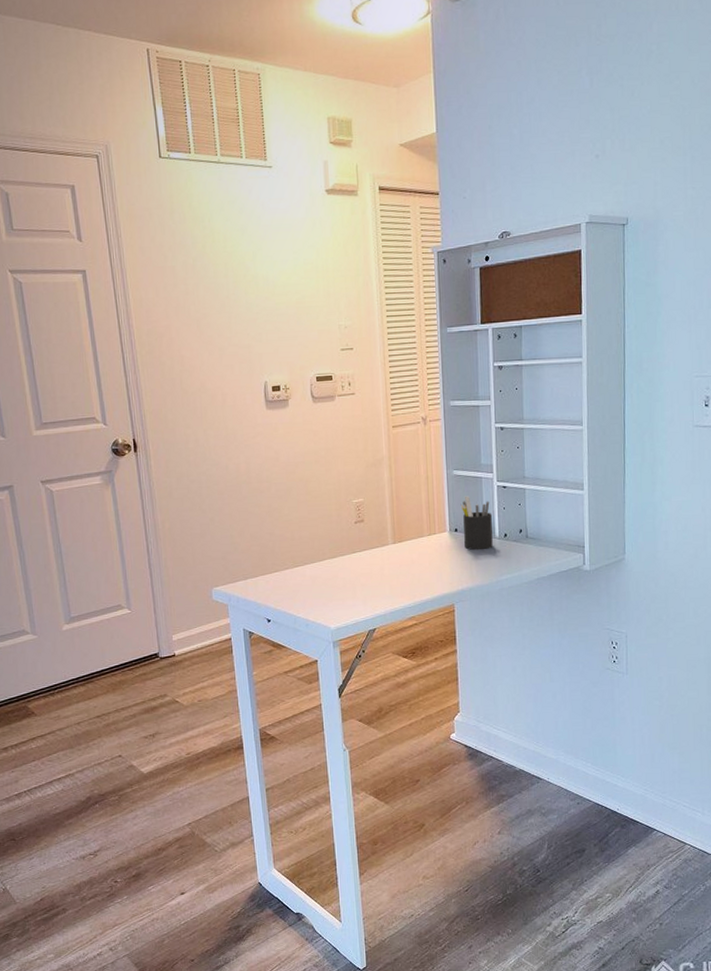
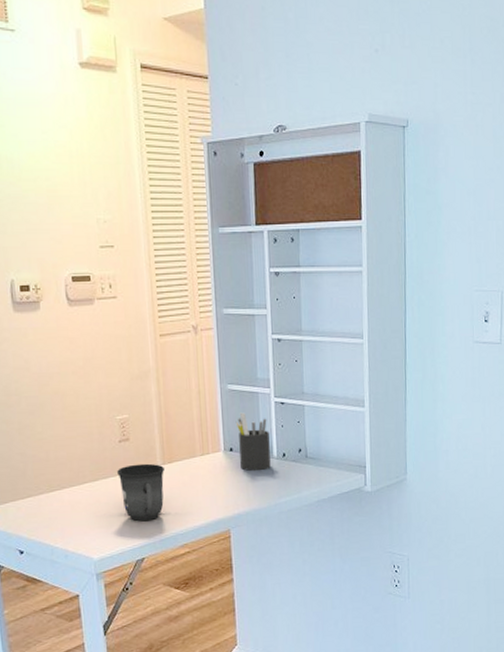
mug: none [353,542,395,595] -> present [117,463,164,522]

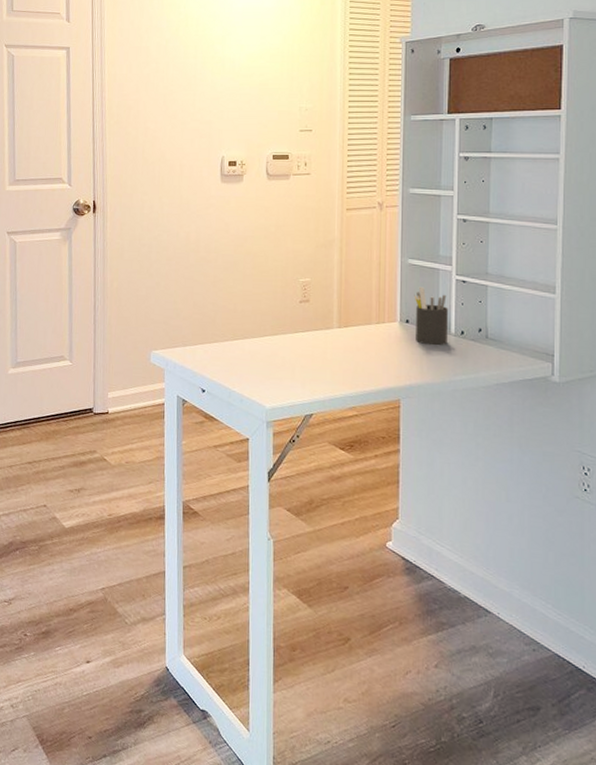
mug: present [117,463,164,522] -> none [295,324,340,379]

